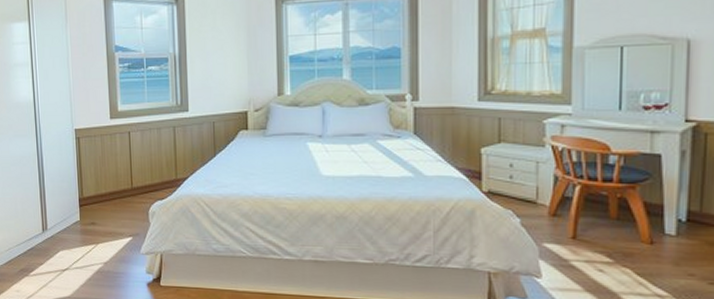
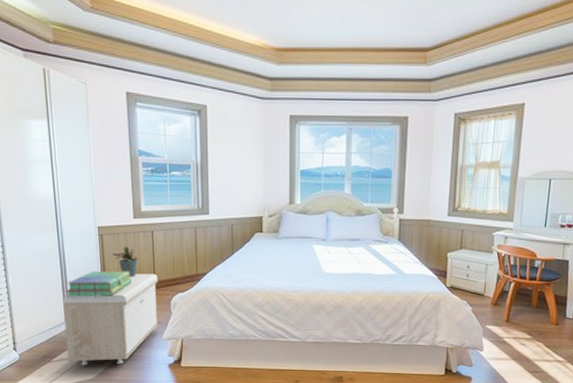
storage bench: none [40,179,135,282] -> present [63,274,158,365]
stack of books: none [43,176,108,206] -> present [66,271,132,298]
potted plant: none [89,149,115,183] -> present [112,246,138,277]

